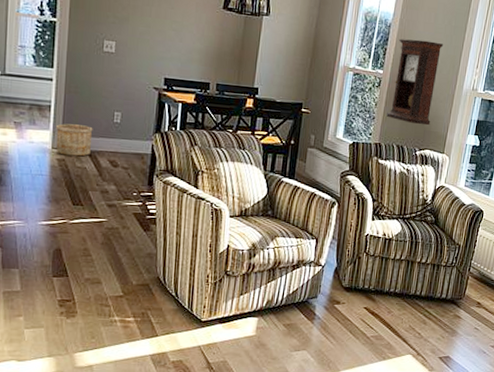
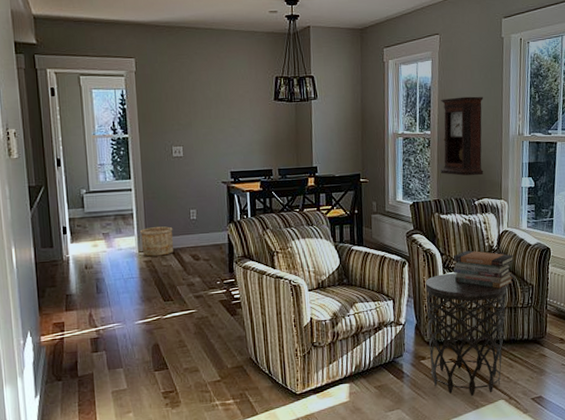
side table: none [343,220,434,347] -> present [425,273,507,396]
book stack: none [382,200,447,244] -> present [453,250,515,289]

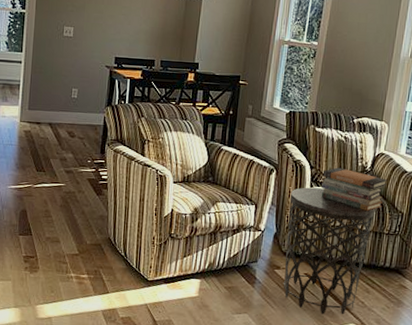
wooden bucket: present [139,226,174,257] -> none [23,100,54,128]
pendulum clock: present [440,96,484,176] -> none [321,11,379,94]

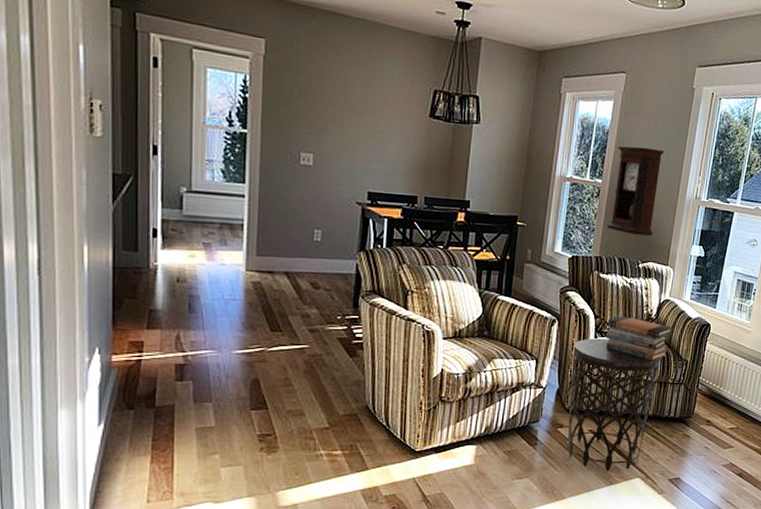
pendulum clock: none [321,11,379,94] -> present [606,146,665,237]

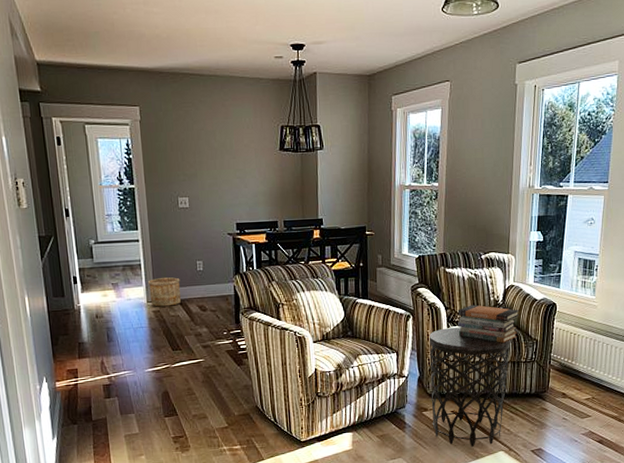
wooden bucket: none [249,243,291,279] -> present [147,277,181,307]
pendulum clock: present [606,146,665,237] -> none [446,147,494,230]

